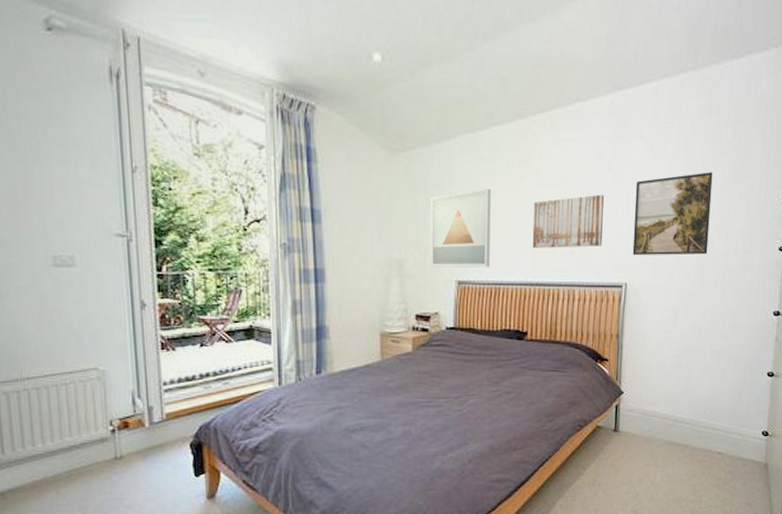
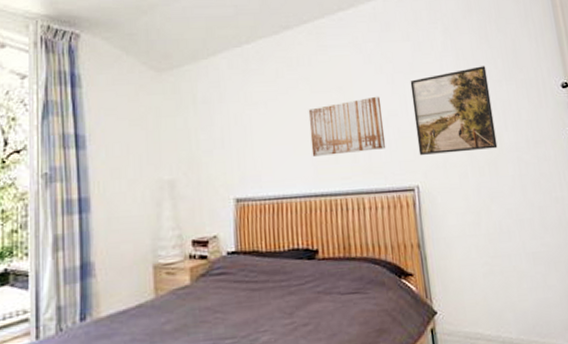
wall art: present [430,189,491,267] -> none [201,100,269,186]

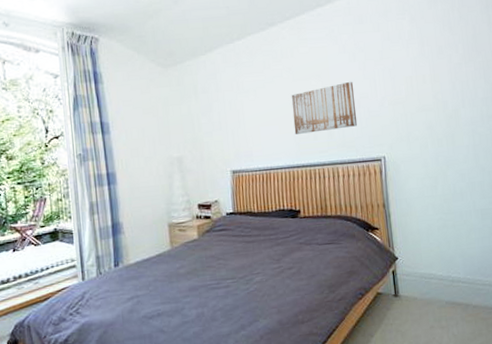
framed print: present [410,66,498,156] -> none [379,51,455,132]

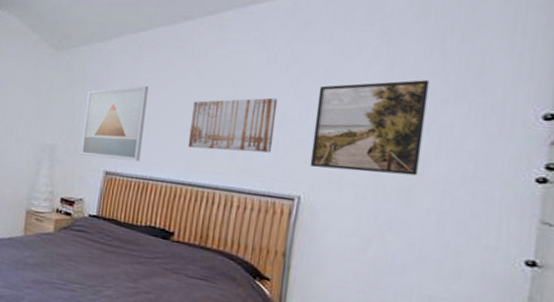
wall art: none [201,88,259,161] -> present [80,86,149,162]
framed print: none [379,51,455,132] -> present [310,80,430,176]

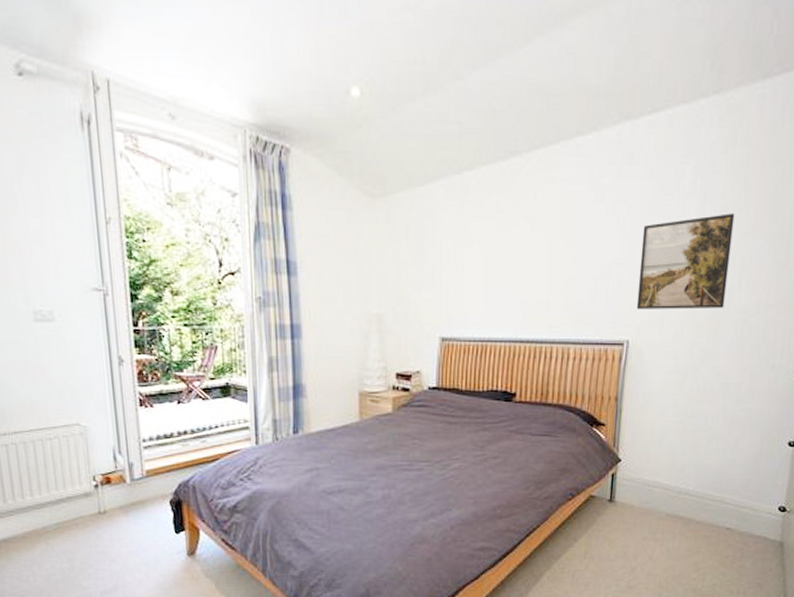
wall art: present [80,86,149,162] -> none [412,237,479,323]
wall art: present [187,97,278,153] -> none [523,241,607,302]

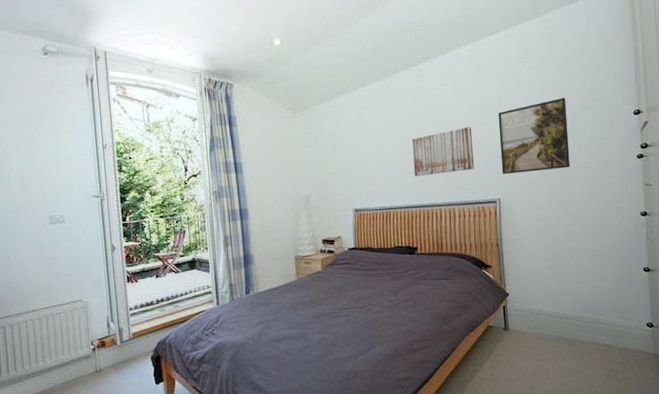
wall art: none [523,241,607,302] -> present [411,126,475,176]

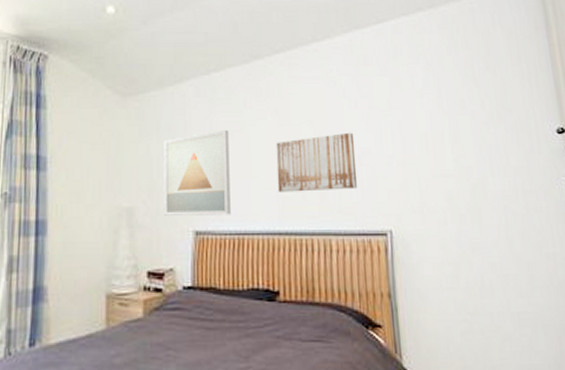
wall art: none [327,132,380,199] -> present [164,130,231,216]
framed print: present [498,98,570,175] -> none [387,106,482,199]

